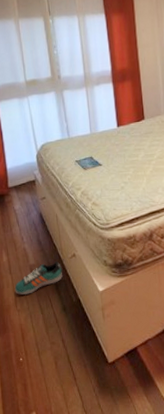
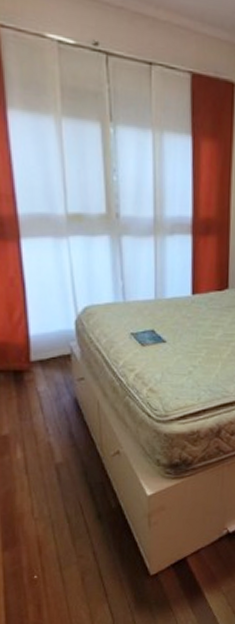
sneaker: present [14,260,62,295] -> none [31,458,100,500]

